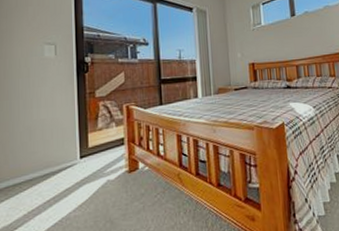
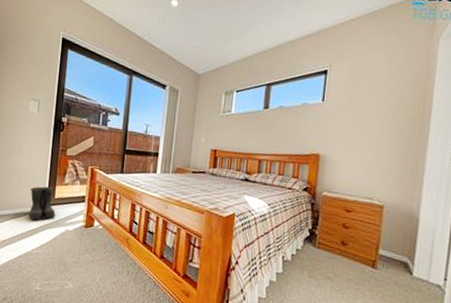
boots: none [58,136,93,179] -> present [28,186,56,221]

